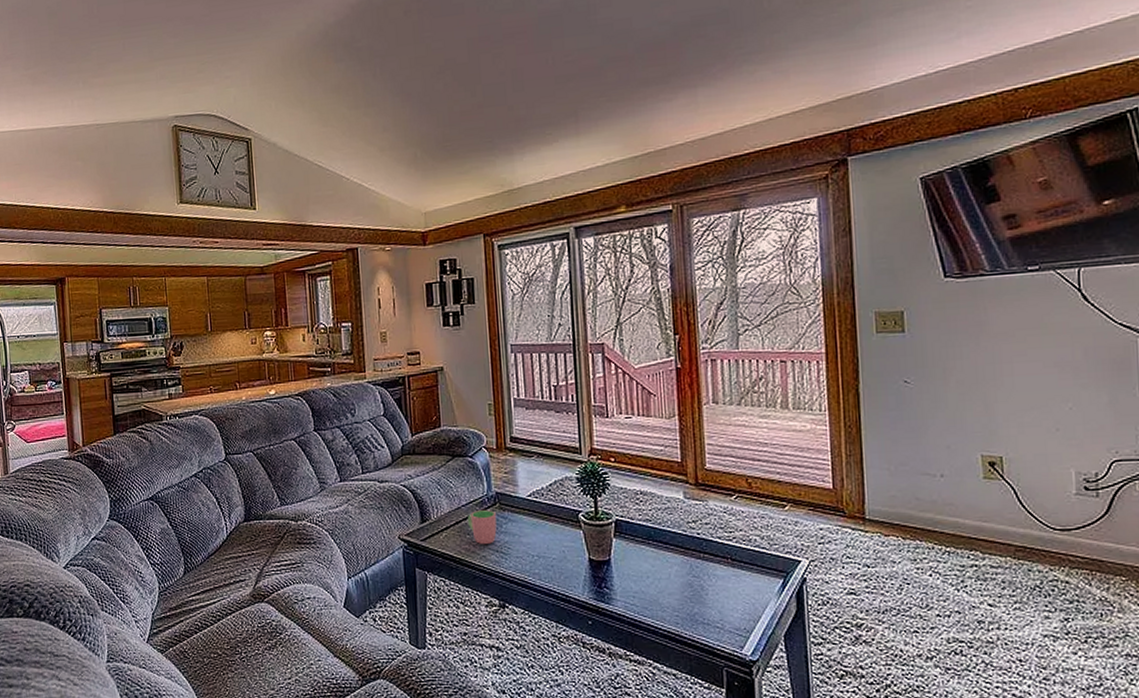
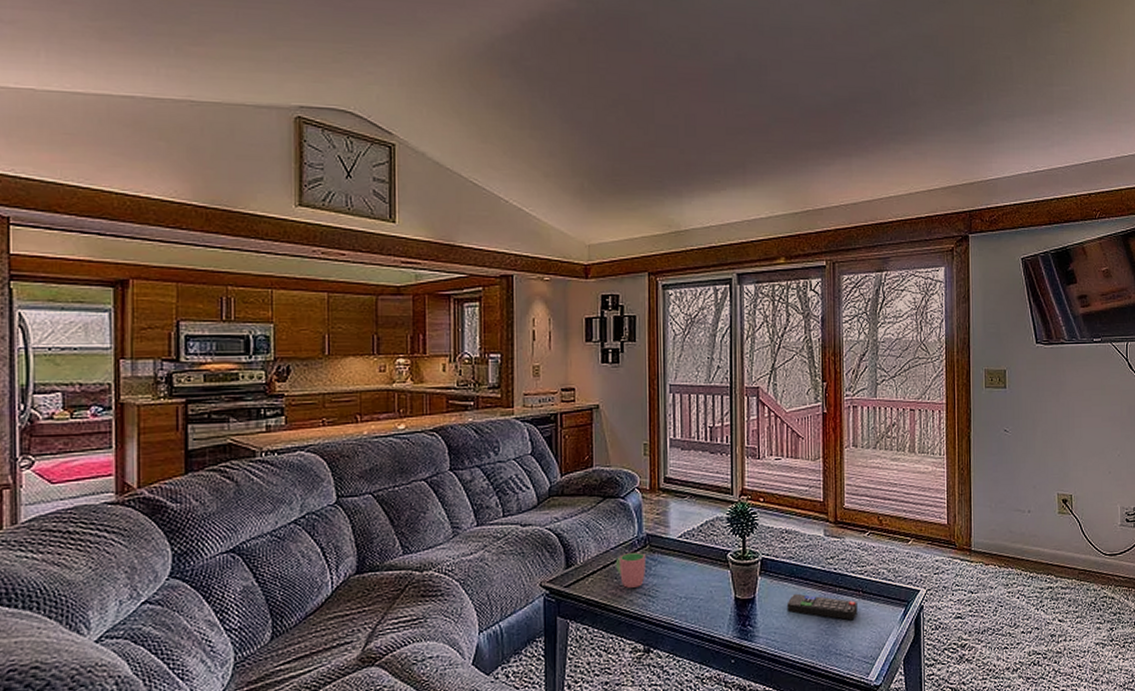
remote control: none [645,557,727,589] -> present [786,593,858,621]

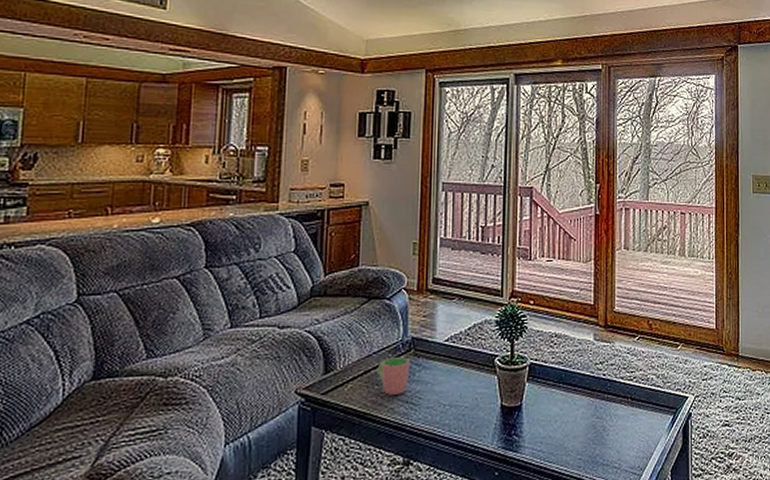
remote control: present [786,593,858,621] -> none [554,400,626,429]

